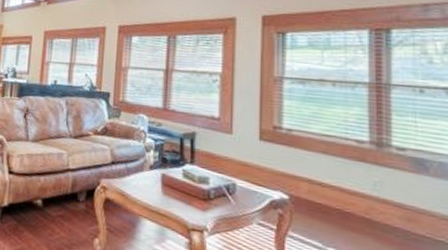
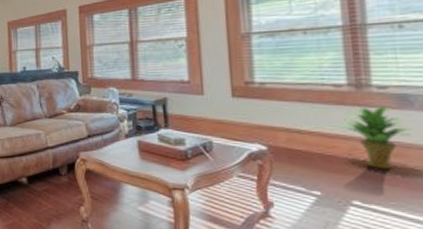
potted plant: none [361,164,427,233] -> present [341,105,413,169]

